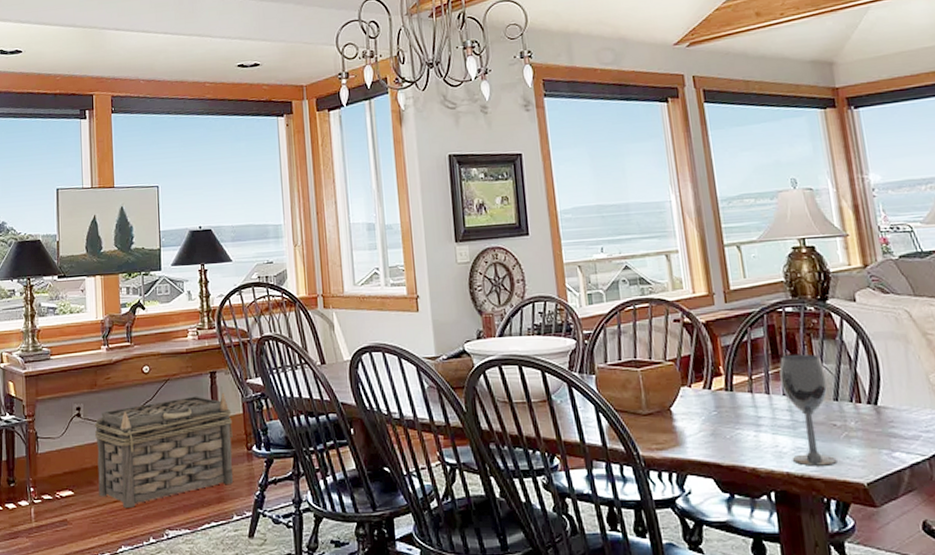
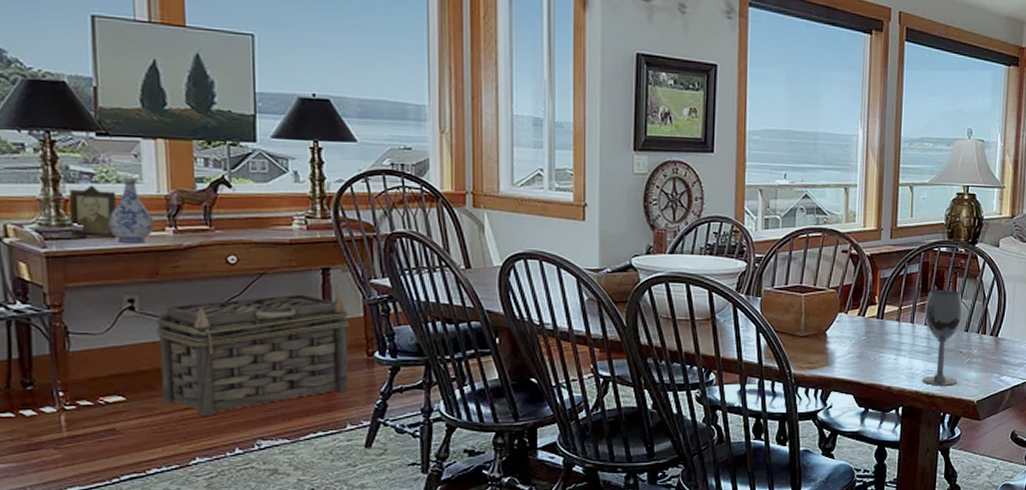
photo frame: none [40,317,70,360] -> present [68,186,117,239]
vase: none [64,309,94,361] -> present [108,178,154,243]

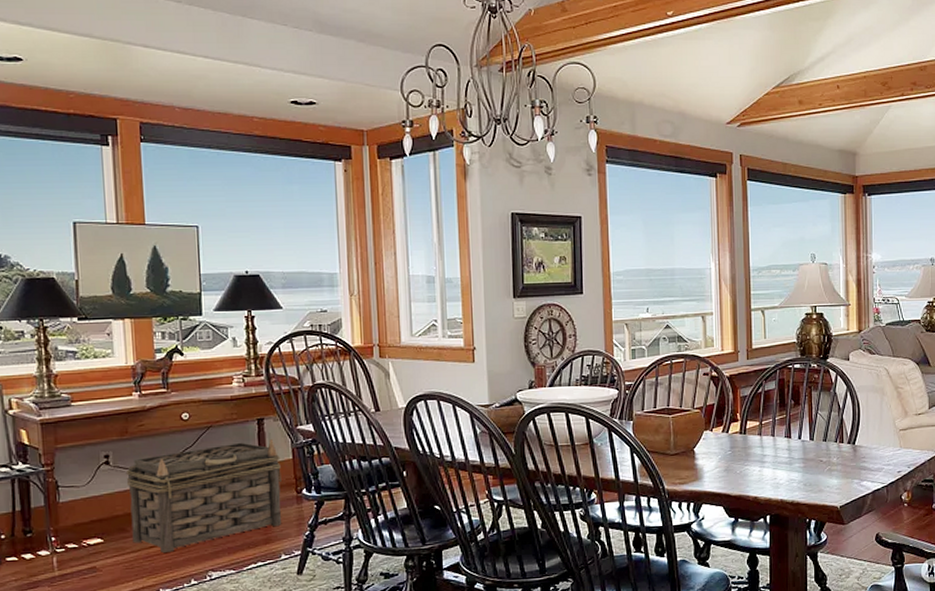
photo frame: present [68,186,117,239] -> none [57,362,95,406]
vase: present [108,178,154,243] -> none [88,354,124,408]
wine glass: present [921,289,963,386] -> none [784,403,820,494]

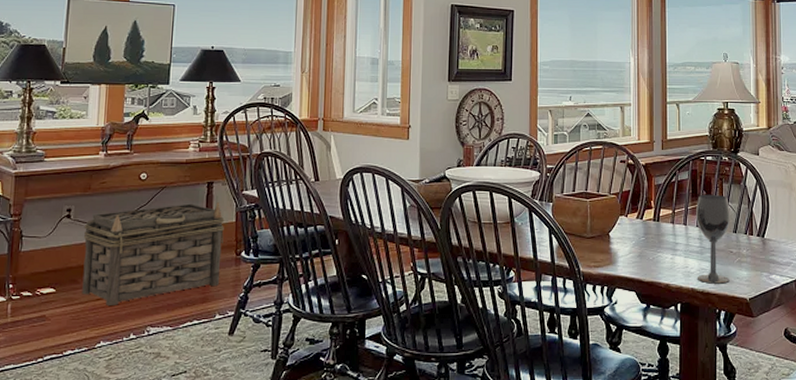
wine glass: none [784,403,820,494] -> present [696,194,730,284]

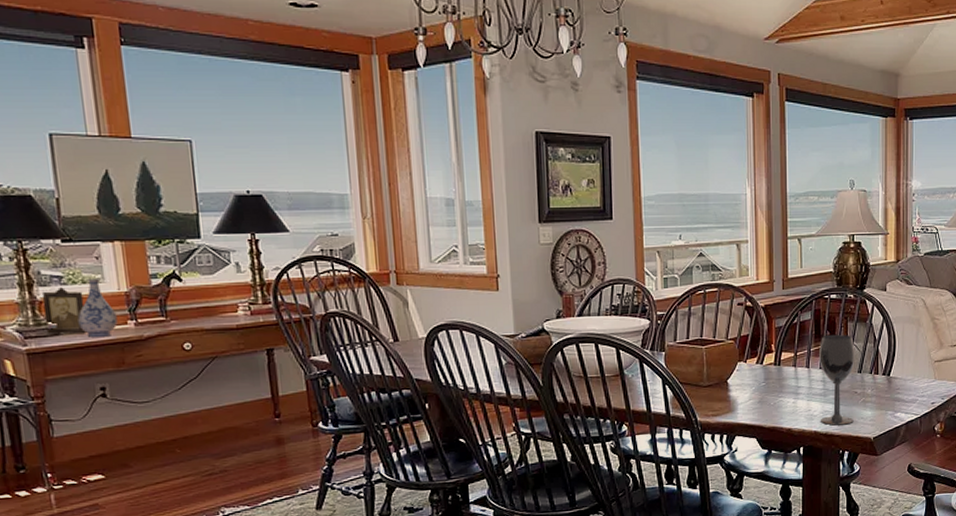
photo frame: none [34,121,69,162] -> present [42,287,86,335]
vase: none [60,115,92,164] -> present [77,279,118,337]
basket: present [82,202,225,305] -> none [126,371,298,489]

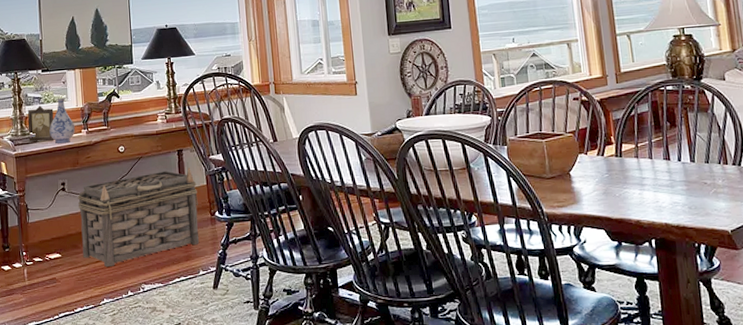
basket: none [126,371,298,489] -> present [78,168,200,267]
wine glass: present [819,334,855,426] -> none [661,124,707,218]

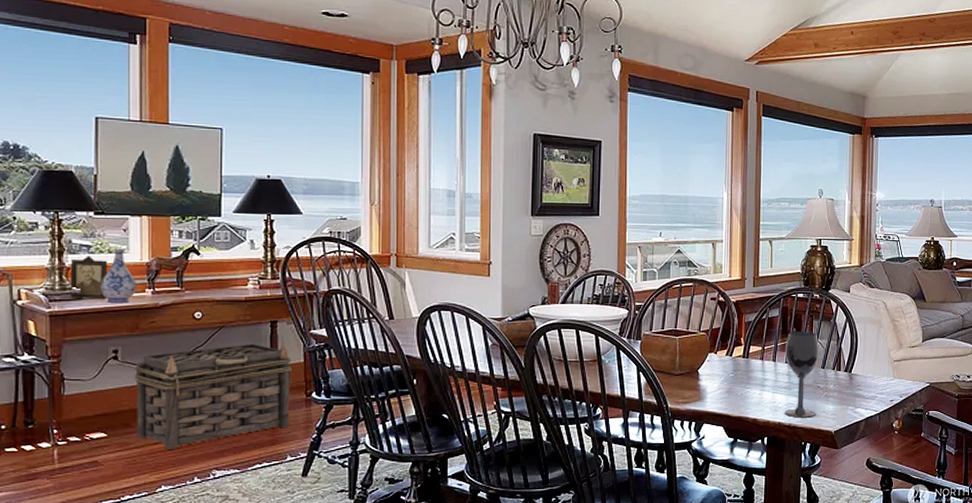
wine glass: none [661,124,707,218] -> present [784,331,819,418]

